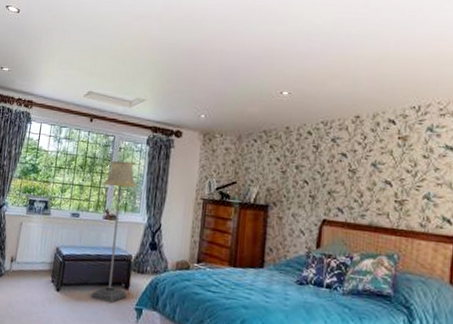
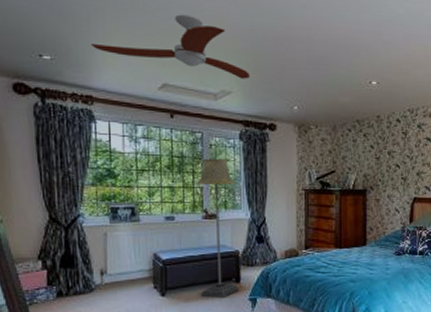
ceiling fan: none [39,32,163,88] -> present [91,14,250,79]

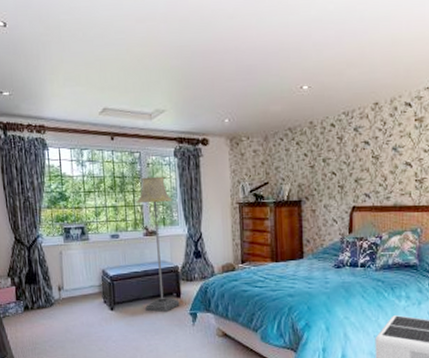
ceiling fan: present [91,14,250,79] -> none [41,39,181,96]

